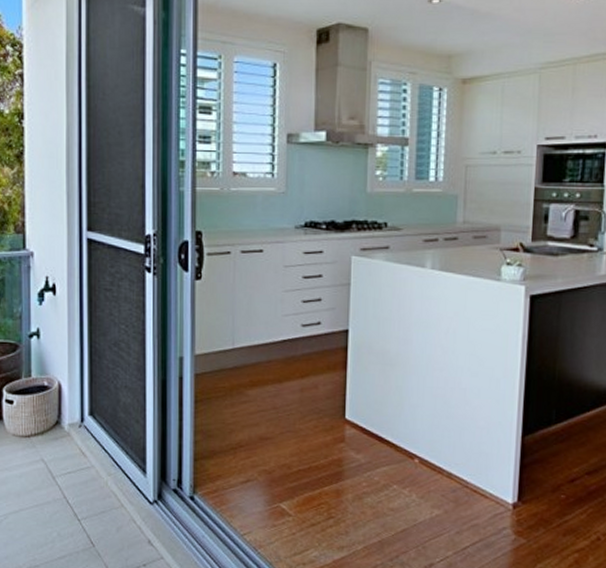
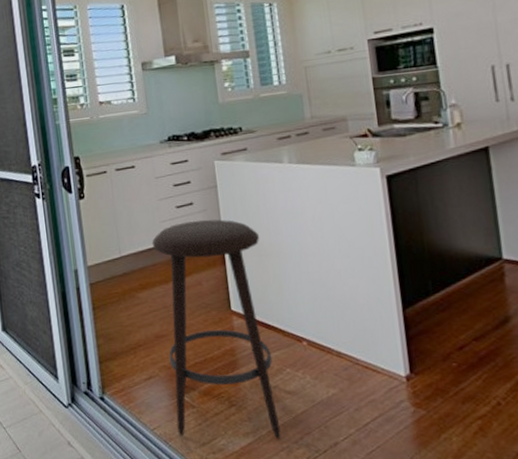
stool: none [269,318,388,554] -> present [152,219,281,438]

